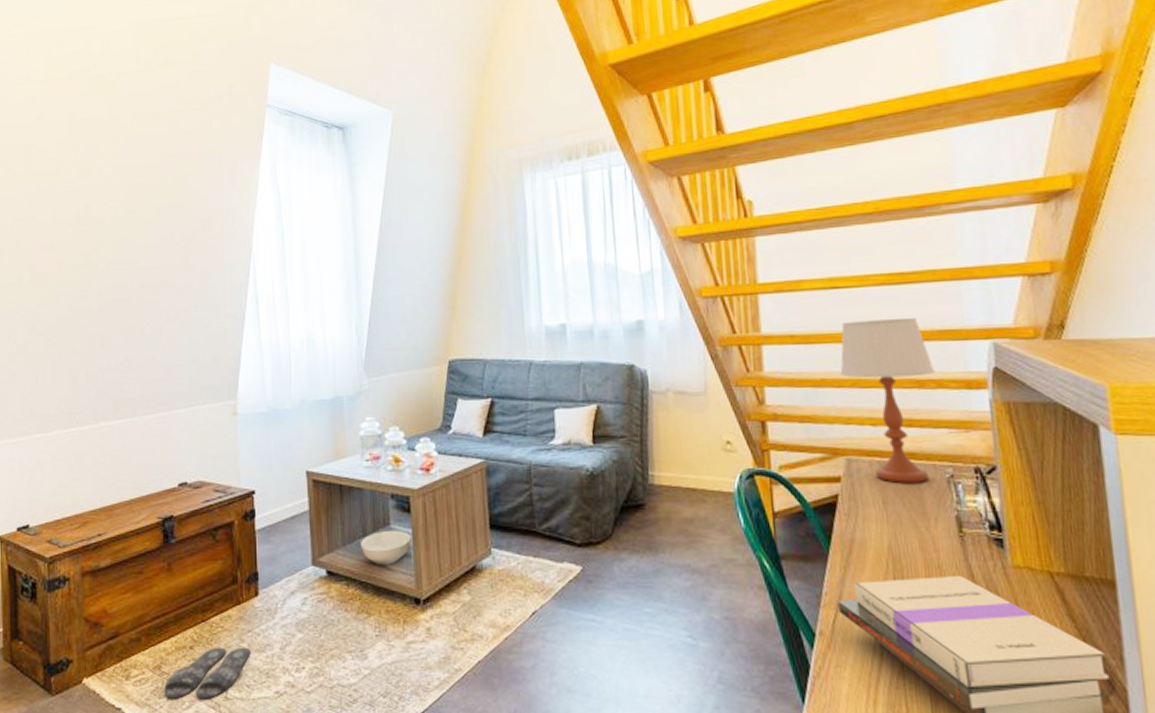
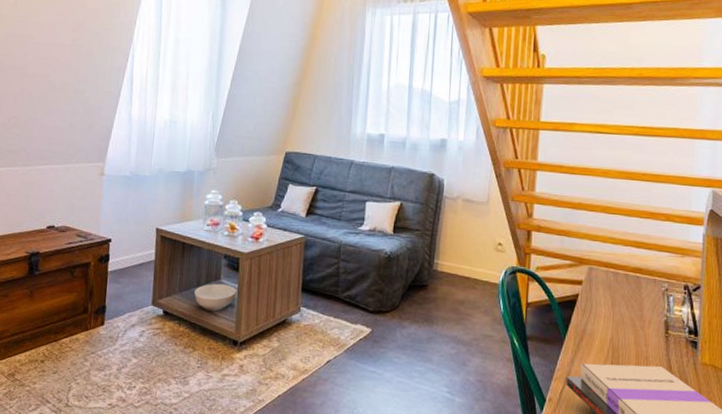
slippers: present [164,647,251,699] -> none [15,363,92,405]
table lamp: present [840,318,935,483] -> none [594,160,666,292]

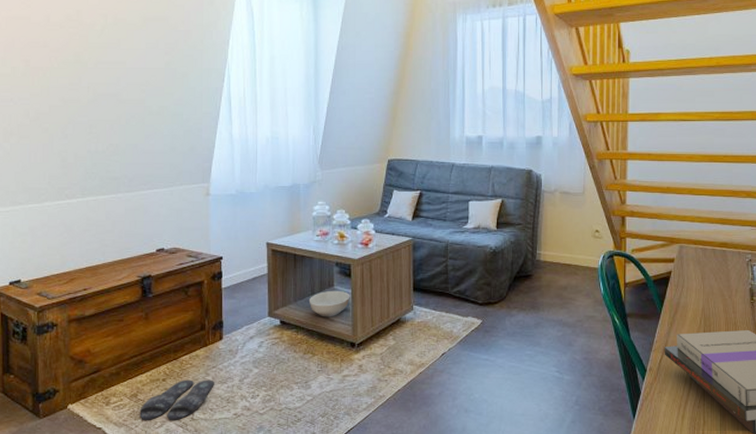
slippers: none [15,363,92,405] -> present [139,379,214,420]

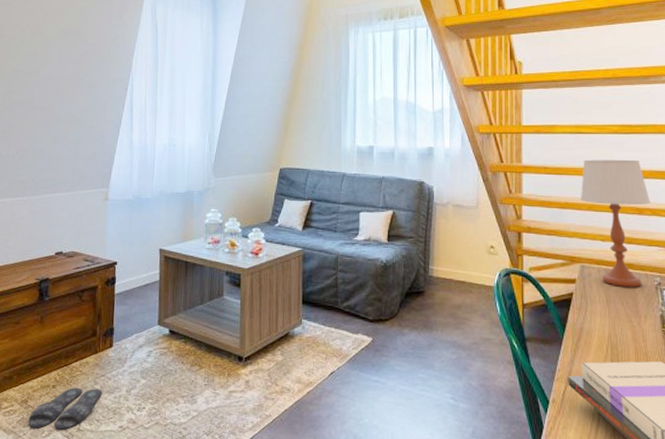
bowl: present [308,290,350,317] -> none [198,300,239,329]
table lamp: none [681,146,747,264] -> present [580,159,651,287]

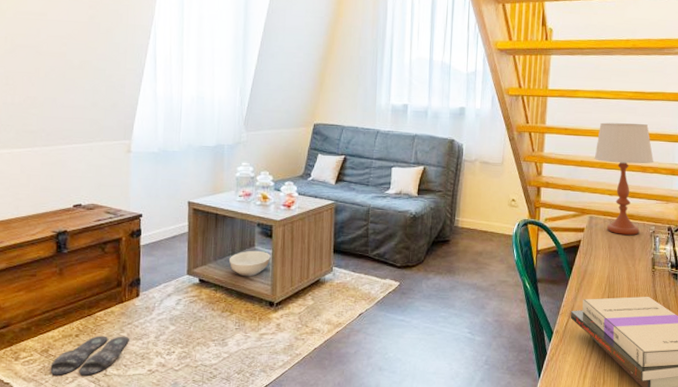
bowl: none [198,300,239,329] -> present [228,250,271,277]

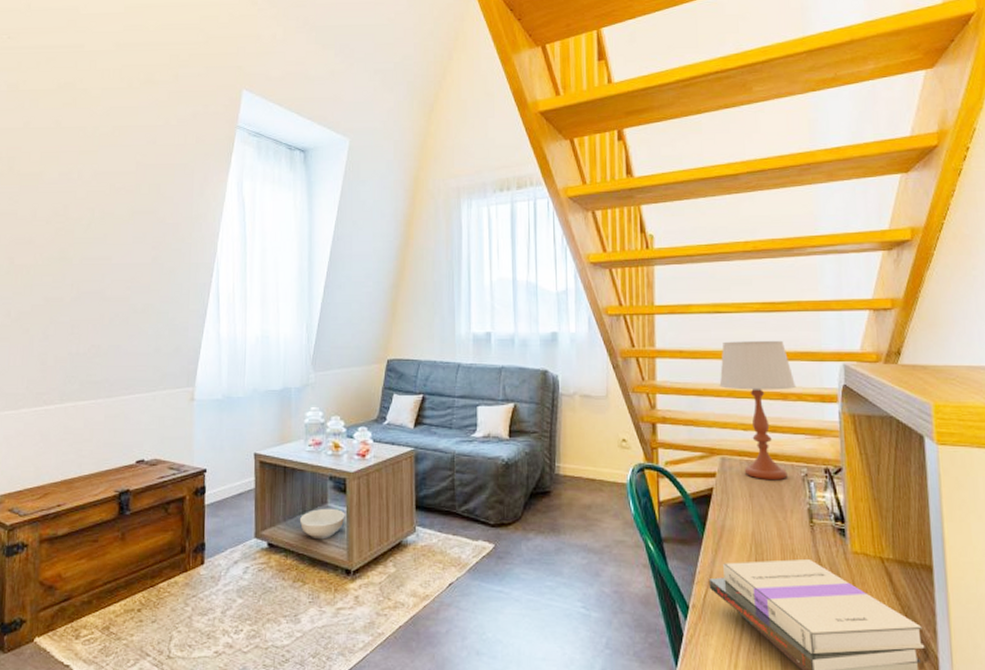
slippers: present [50,335,129,376] -> none [111,610,194,658]

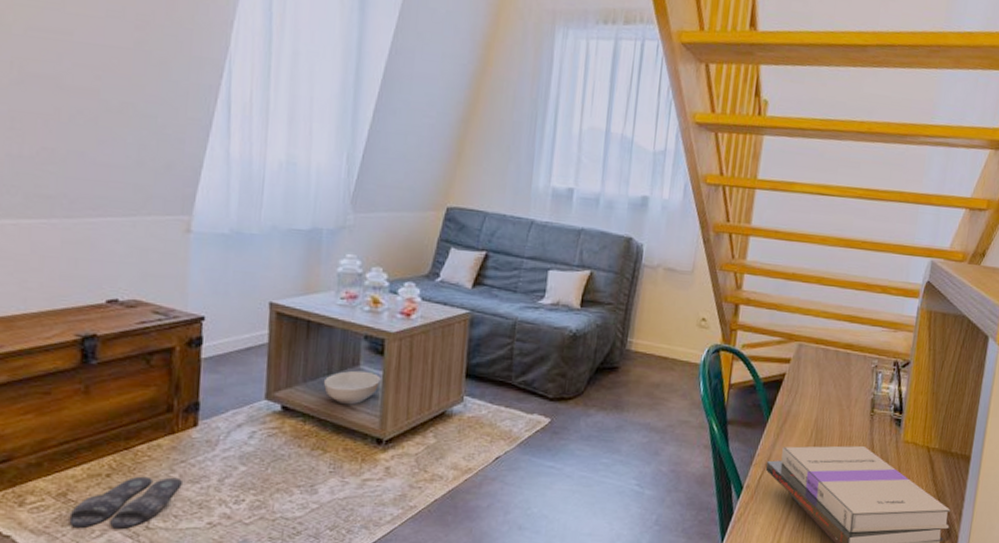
slippers: none [111,610,194,658] -> present [69,476,182,529]
table lamp: present [719,341,797,479] -> none [809,226,884,369]

